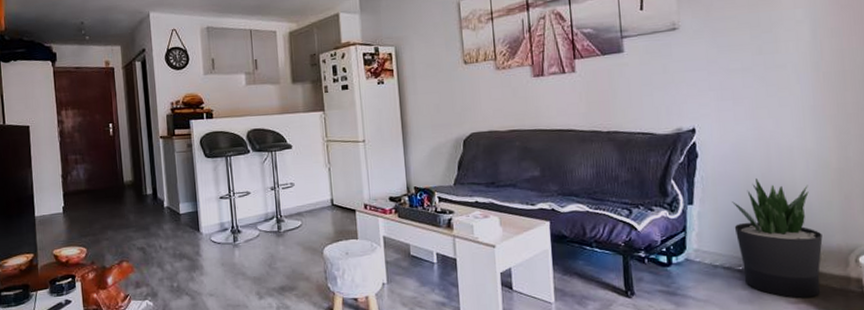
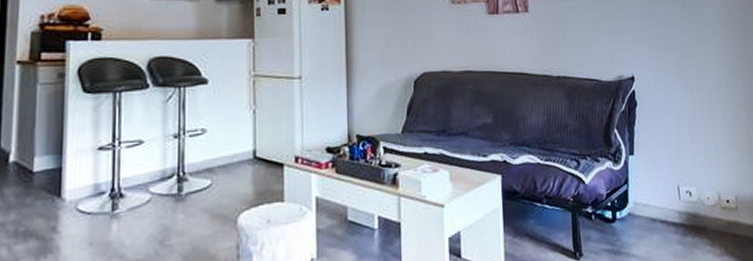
planter: present [732,179,823,298] -> none [666,128,739,251]

